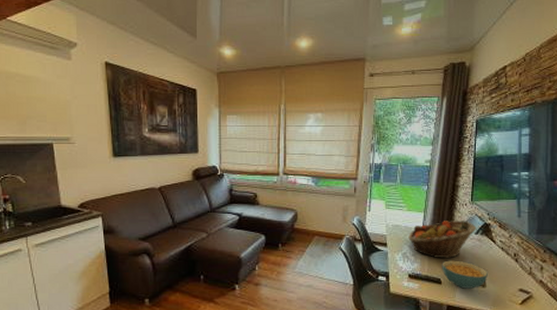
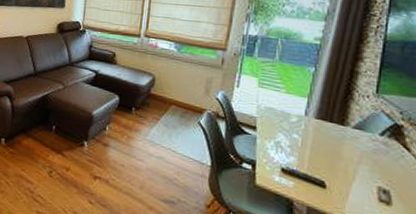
fruit basket: present [408,220,477,258] -> none [284,111,383,159]
cereal bowl: present [442,260,488,289] -> none [327,161,396,204]

